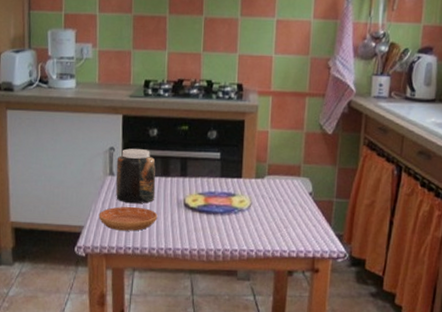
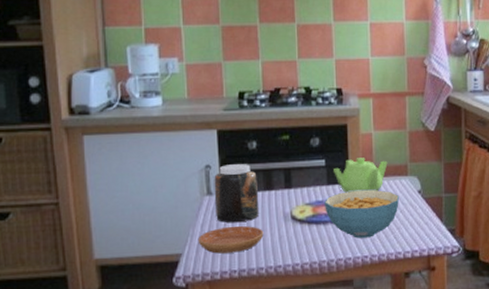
cereal bowl: none [216,185,290,233] -> present [325,190,400,238]
teapot: none [228,154,282,189] -> present [334,157,388,193]

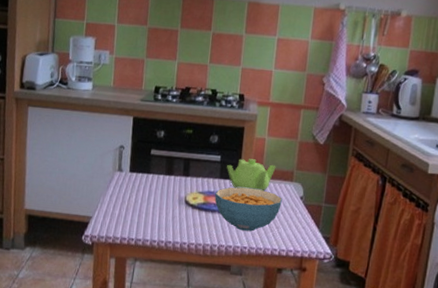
saucer: present [198,225,264,254] -> none [106,200,160,224]
jar: present [214,164,259,223] -> none [123,147,161,199]

